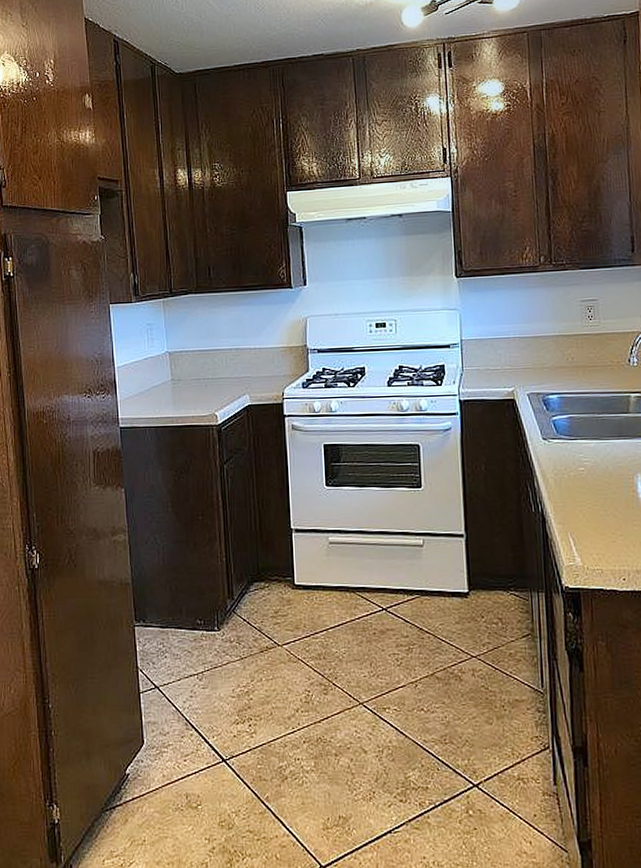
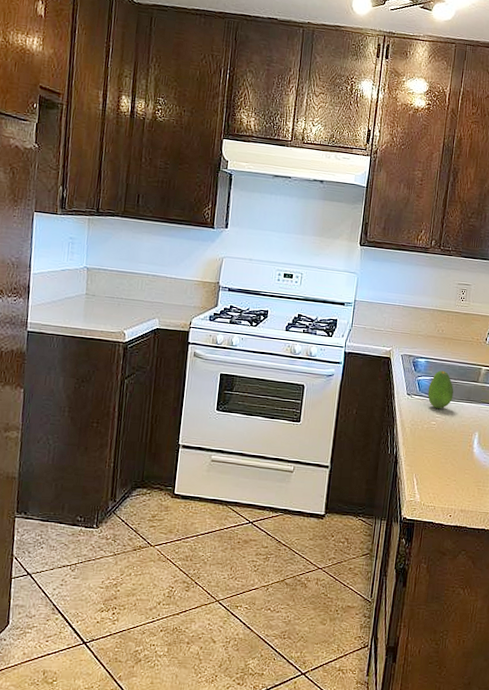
fruit: none [567,405,601,451] -> present [427,370,454,409]

